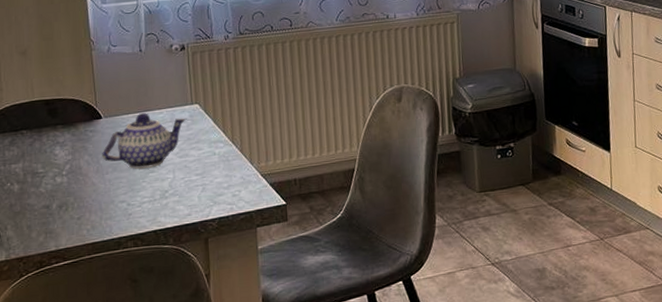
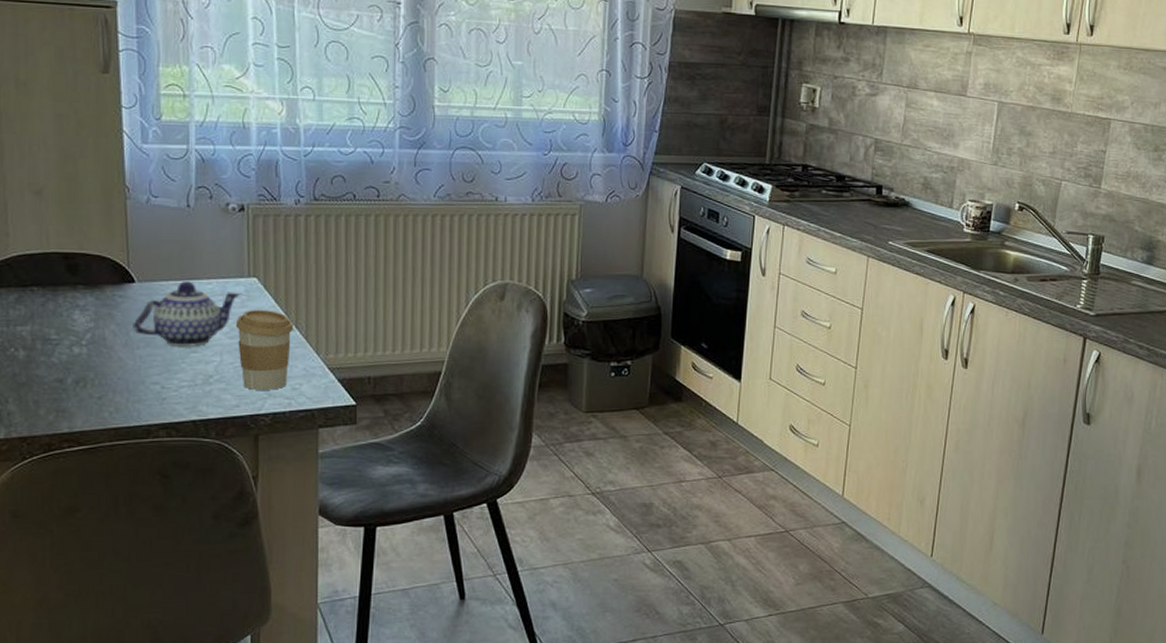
coffee cup: none [183,130,231,200] -> present [235,310,294,390]

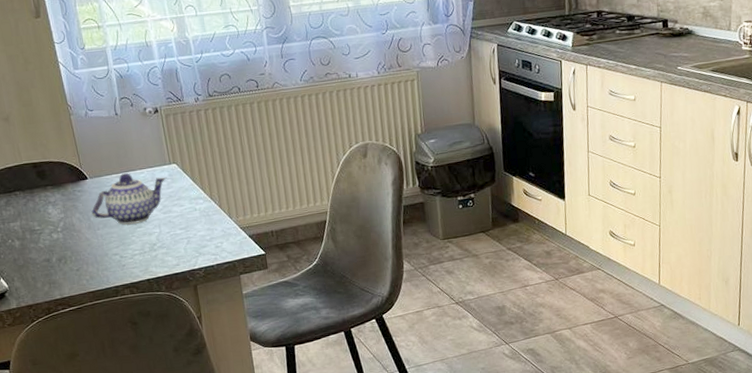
coffee cup: present [235,310,294,390] -> none [166,188,212,251]

